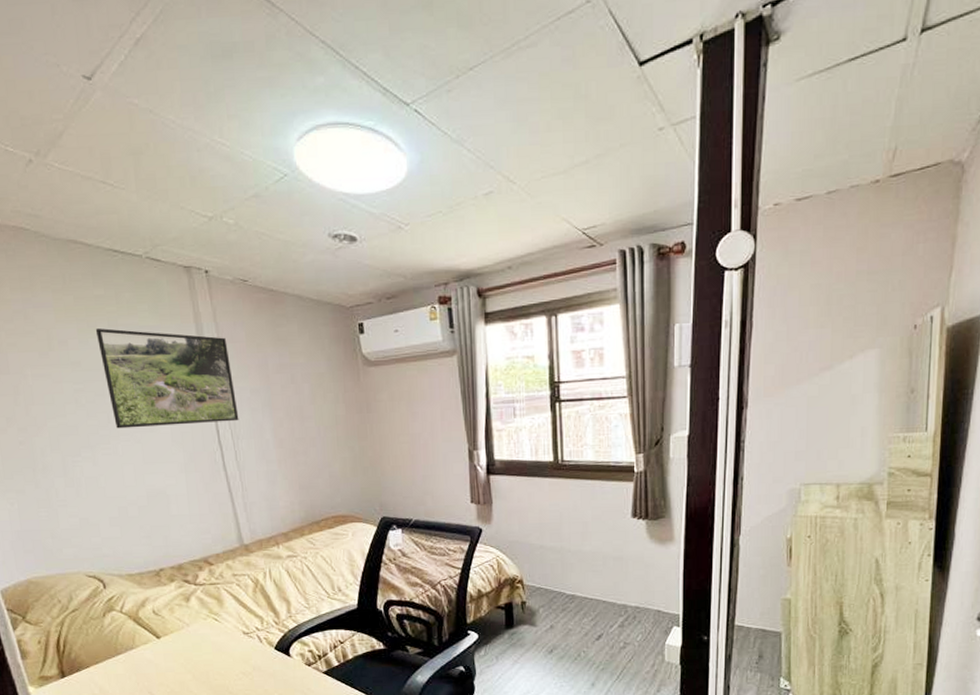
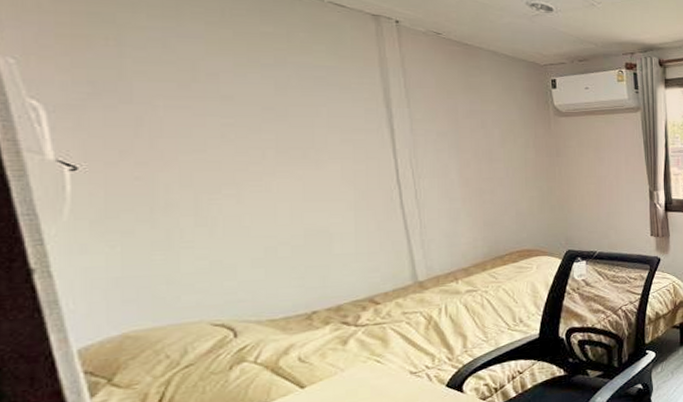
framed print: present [95,328,239,429] -> none [257,64,422,165]

